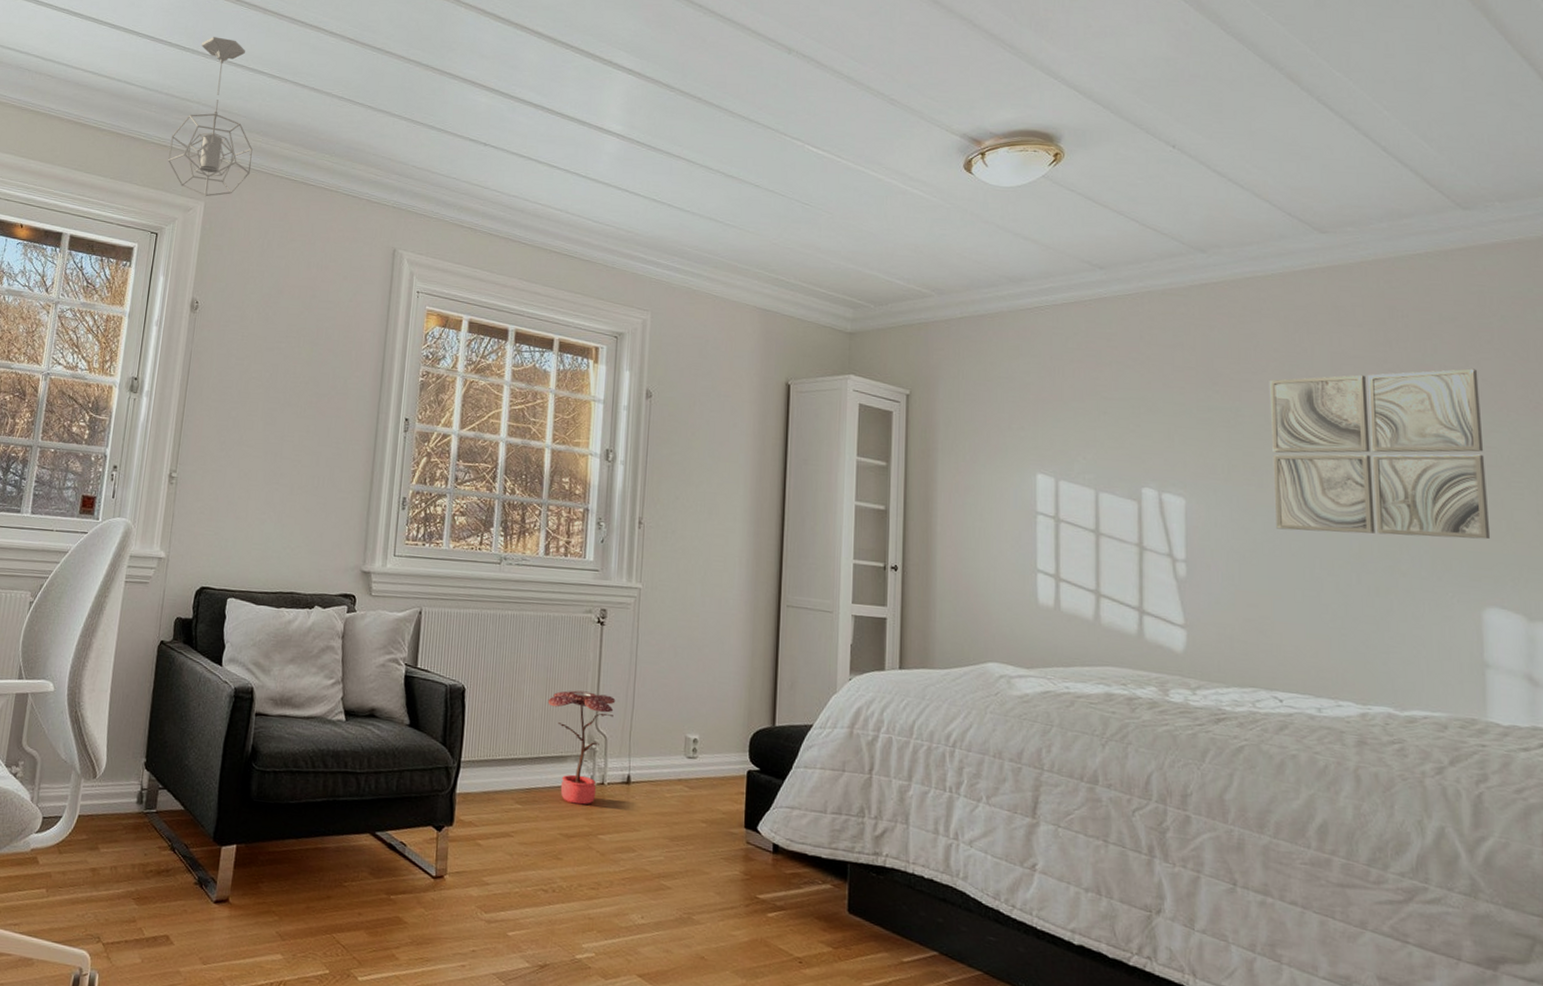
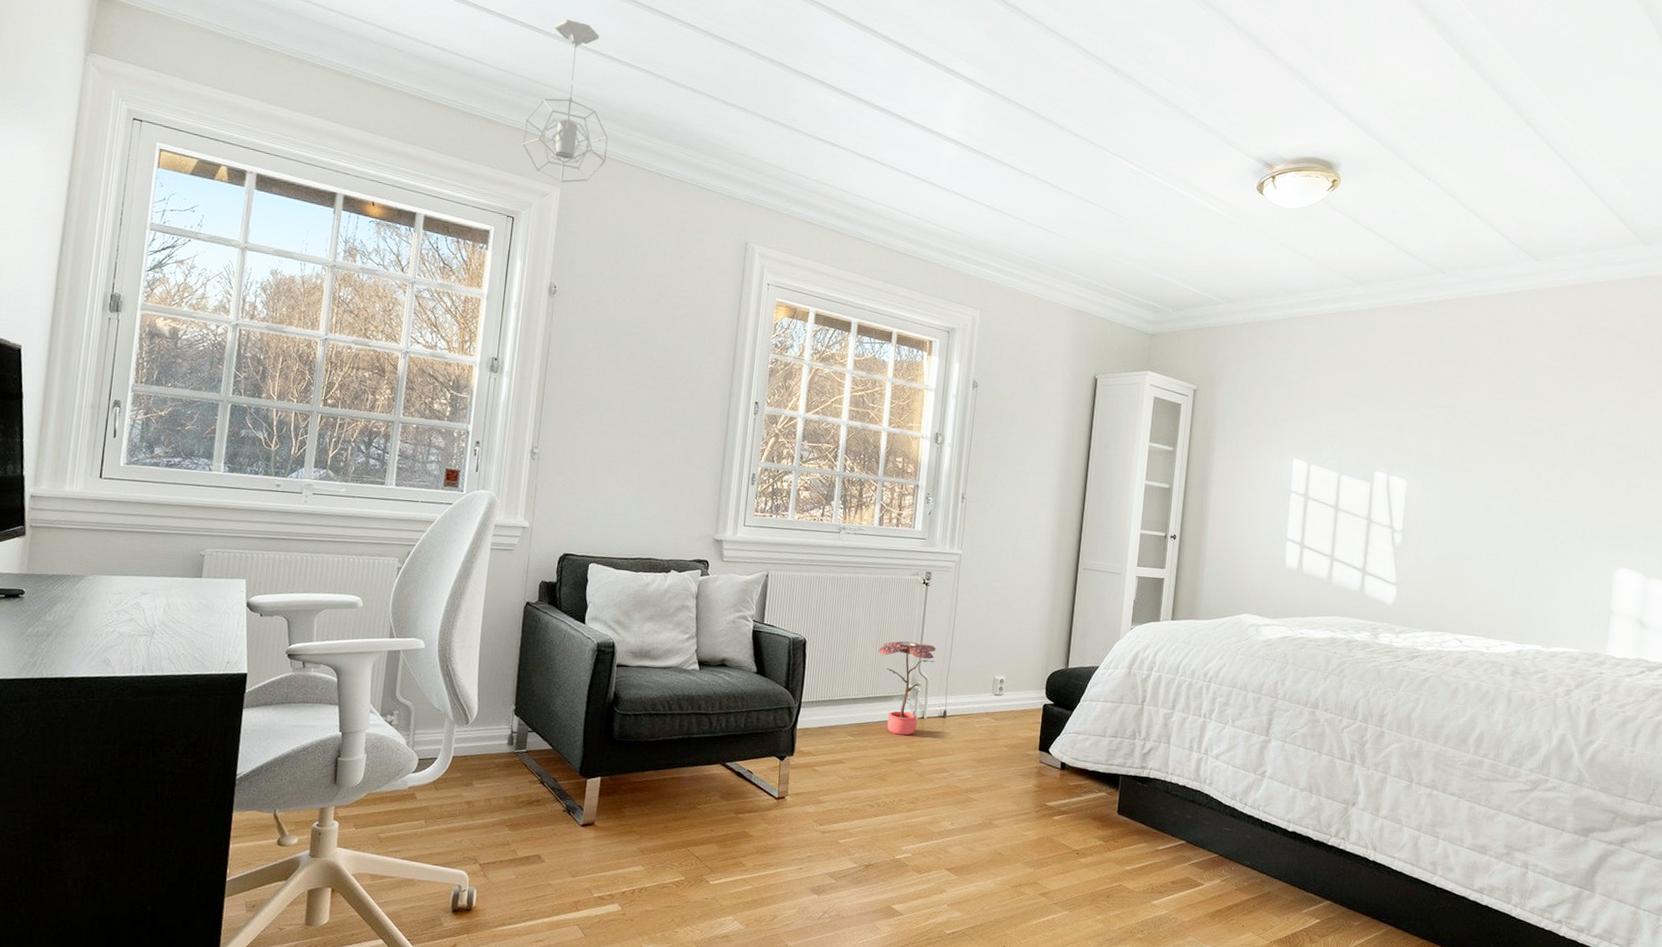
wall art: present [1269,368,1491,540] -> none [1473,378,1637,515]

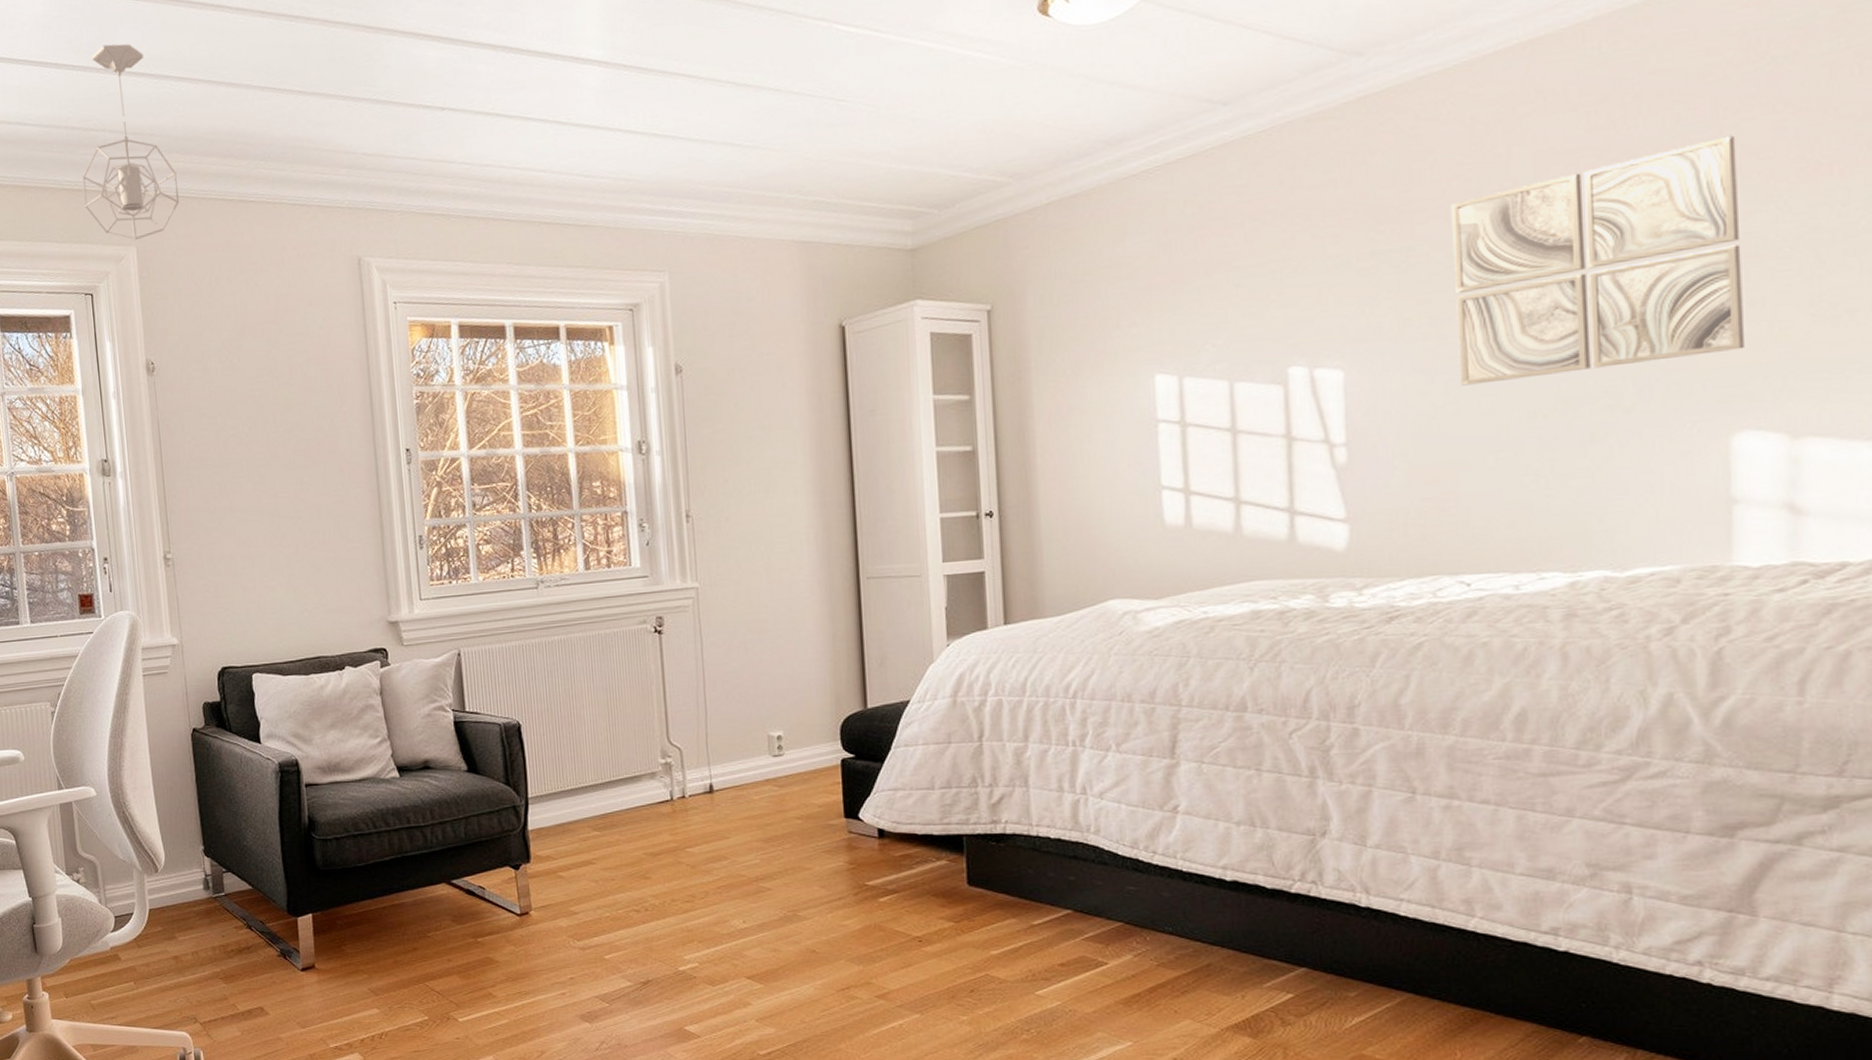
potted plant: present [878,641,936,736] -> none [611,706,686,822]
wall art: none [1473,378,1637,515] -> present [1450,135,1746,386]

